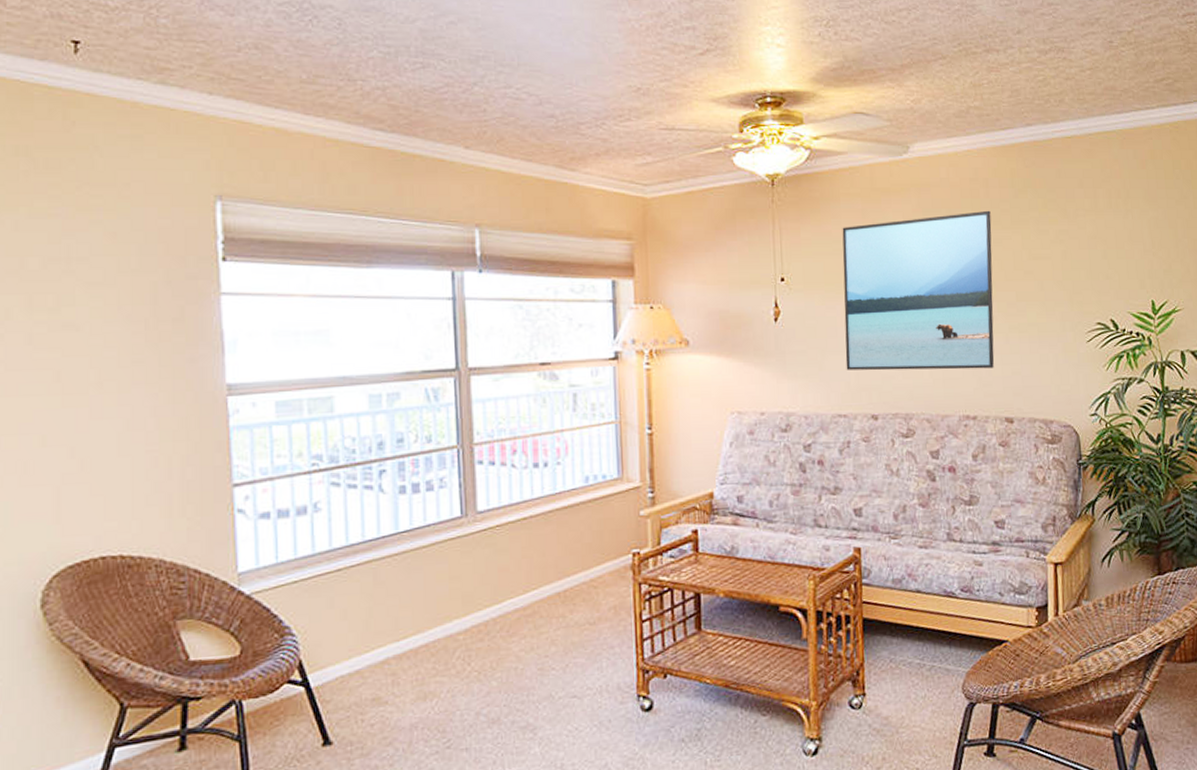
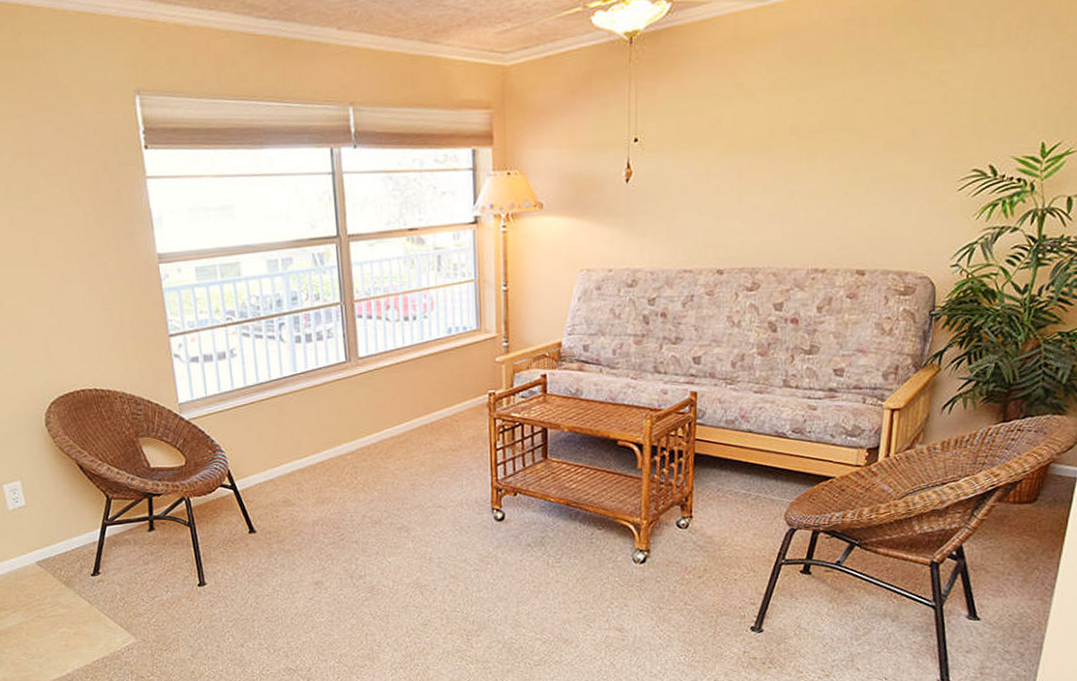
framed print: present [842,210,995,371] -> none [695,53,865,228]

